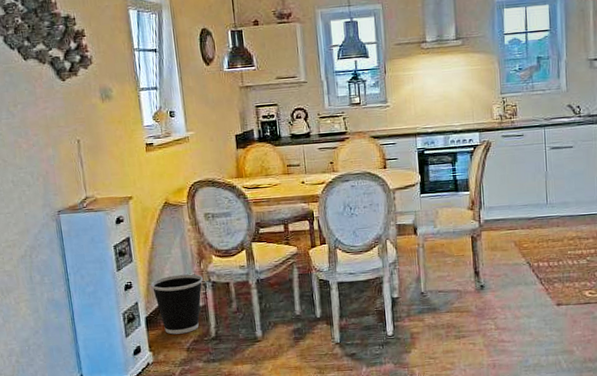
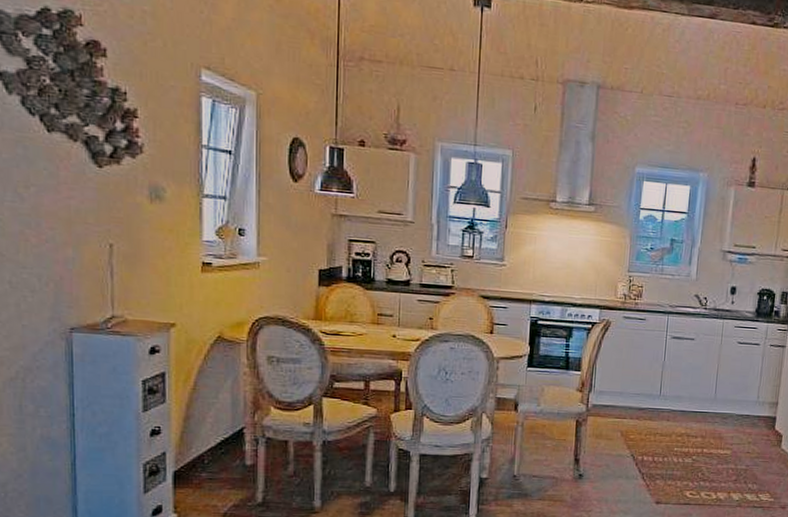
wastebasket: present [151,274,203,335] -> none [186,424,255,496]

